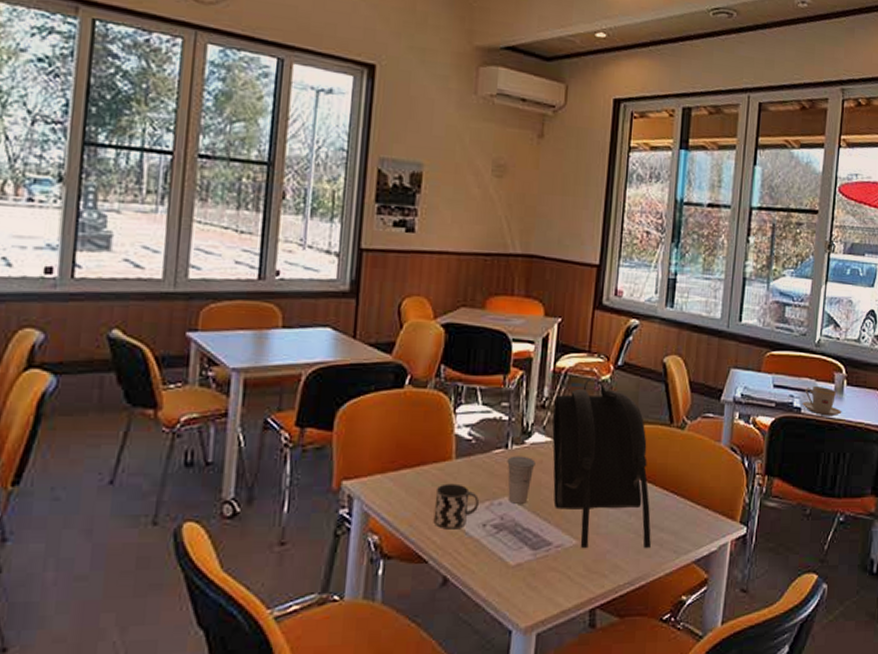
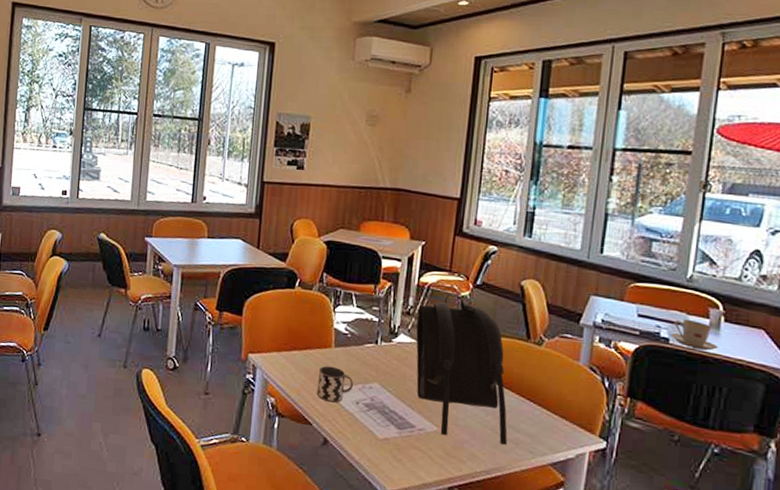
cup: present [507,456,536,504] -> none [377,350,401,391]

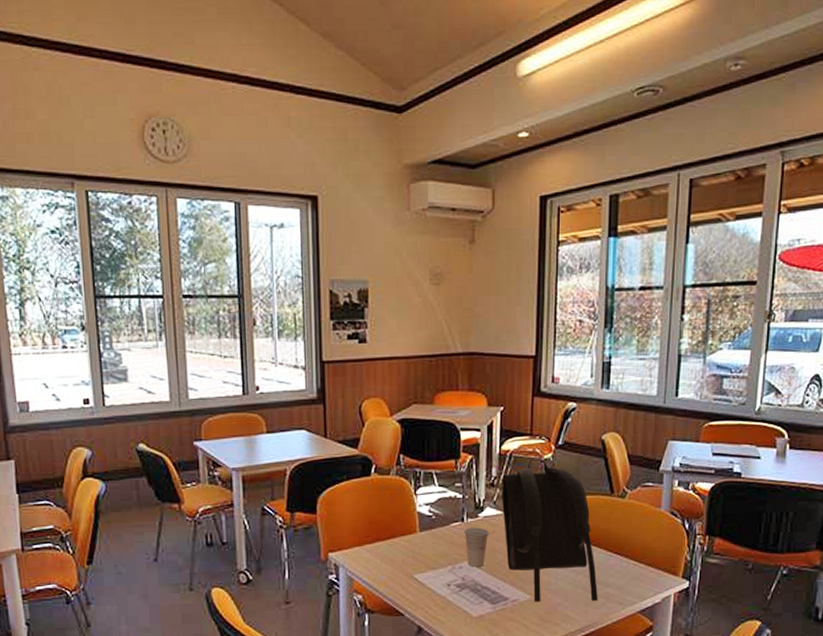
cup: present [316,366,354,403] -> none [405,552,443,589]
cup: none [377,350,401,391] -> present [464,527,489,567]
teacup: present [670,318,718,351] -> none [742,451,785,479]

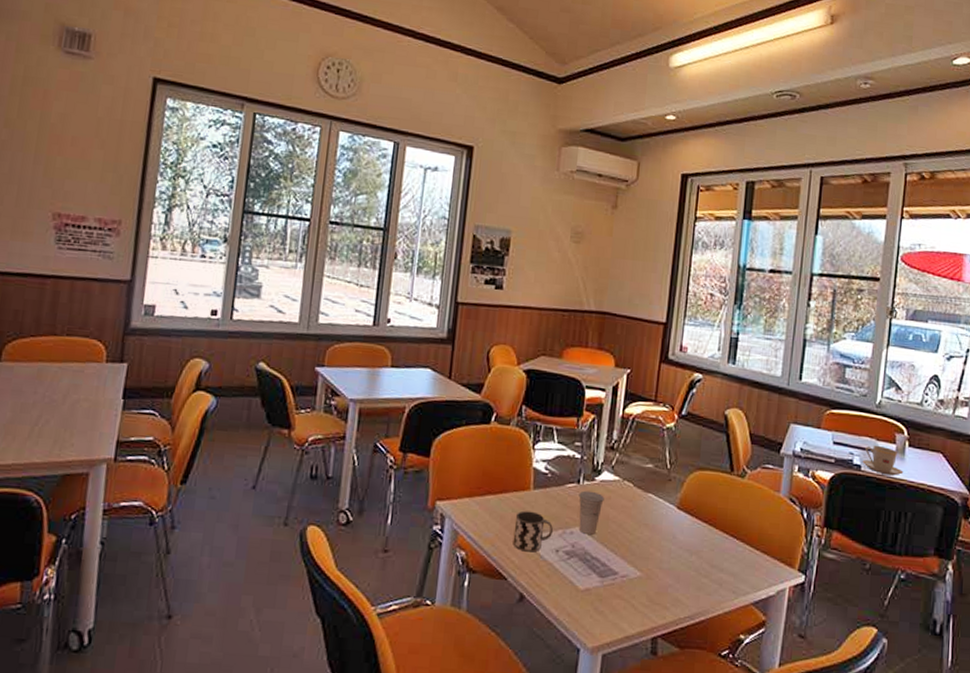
cup: none [405,552,443,589] -> present [512,510,554,552]
backpack: present [502,457,598,603] -> none [620,425,711,586]
teacup: none [742,451,785,479] -> present [862,445,904,476]

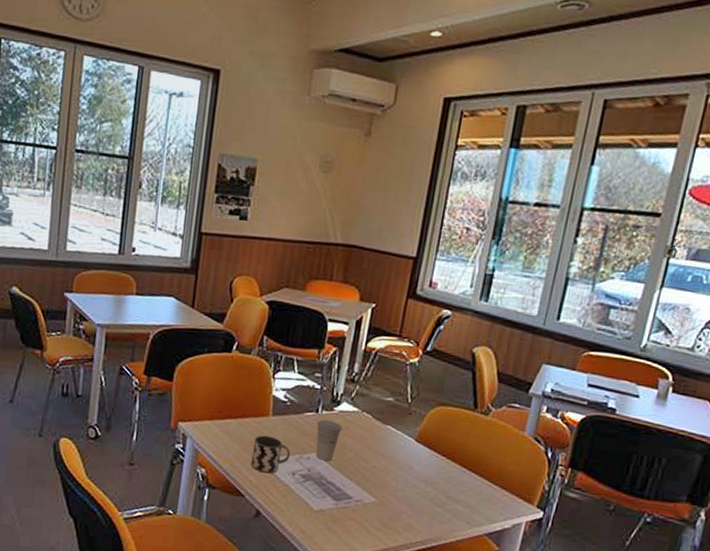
teacup: present [862,445,904,476] -> none [617,389,663,421]

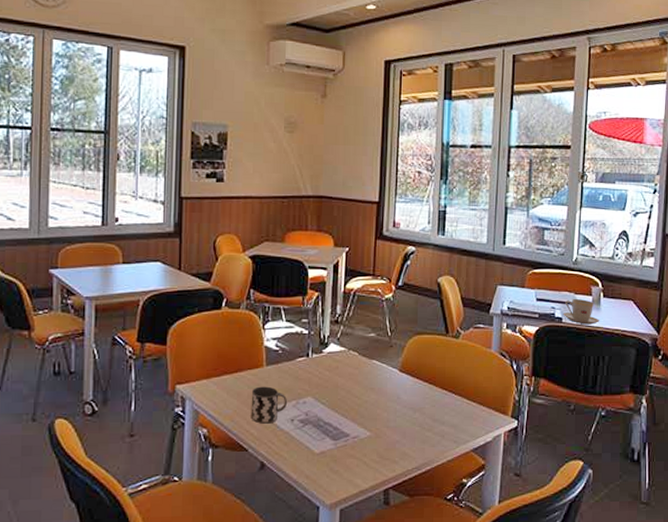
cup: present [315,419,342,461] -> none [309,363,332,402]
teacup: none [617,389,663,421] -> present [563,298,600,325]

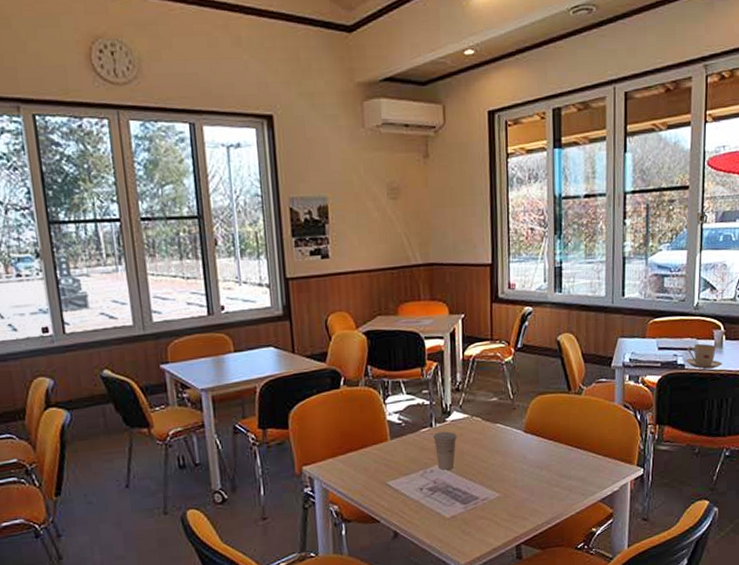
cup: present [250,386,288,424] -> none [378,459,415,496]
cup: none [309,363,332,402] -> present [433,431,457,470]

